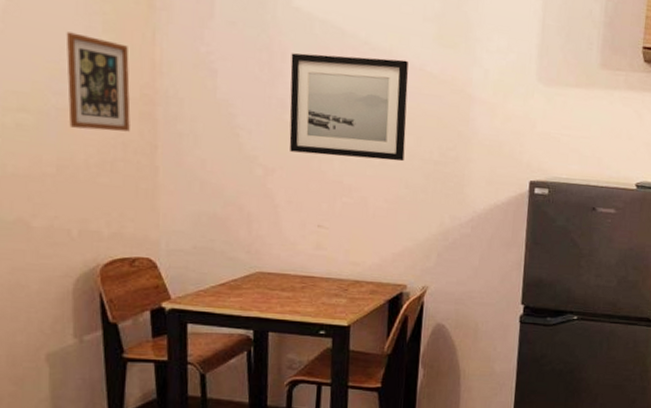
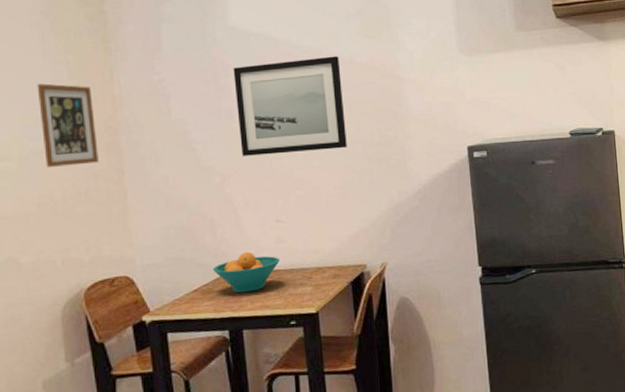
fruit bowl: none [244,252,316,295] -> present [213,251,280,293]

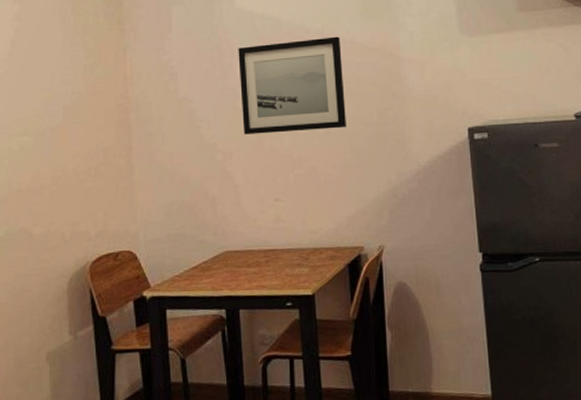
picture frame: present [36,83,99,167] -> none [56,62,109,142]
fruit bowl: present [213,251,280,293] -> none [213,230,277,272]

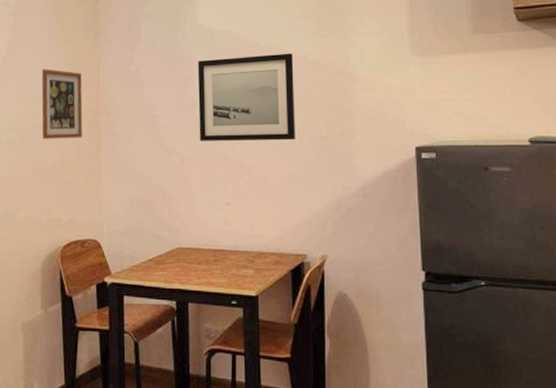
picture frame: none [56,62,109,142] -> present [41,69,83,139]

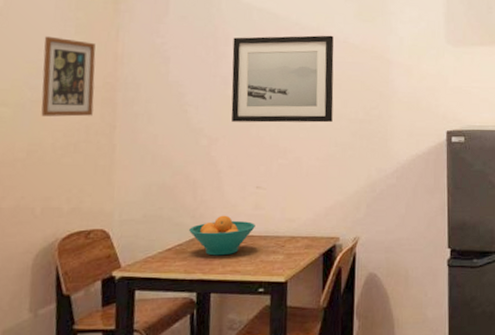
fruit bowl: none [167,229,226,268] -> present [189,215,255,256]

